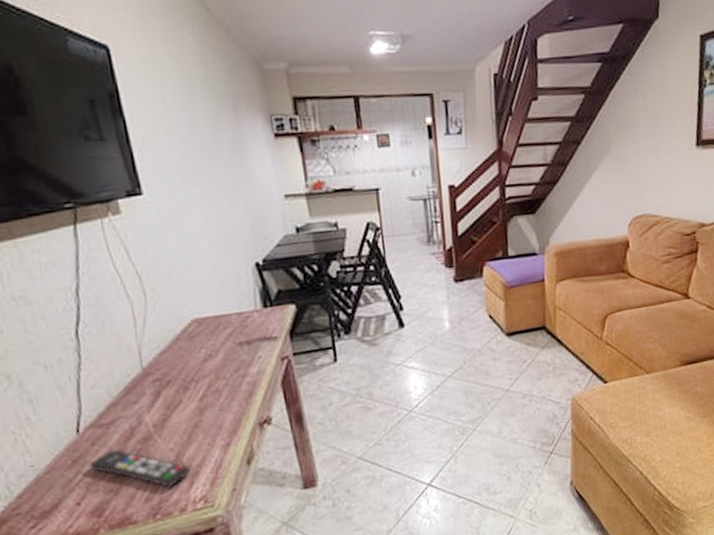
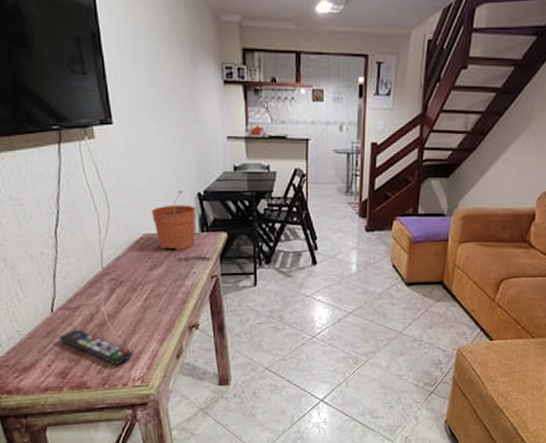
plant pot: none [200,262,258,335] -> present [151,191,196,251]

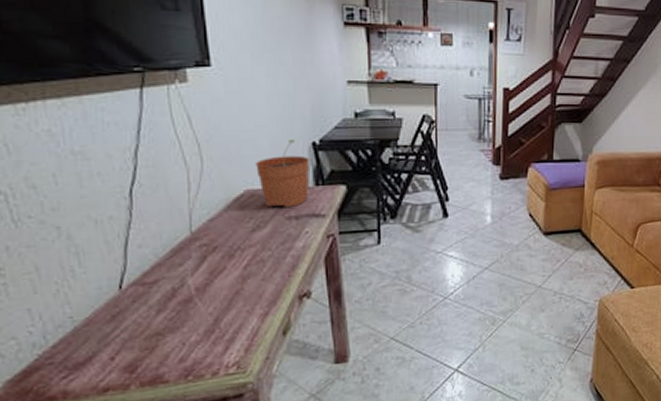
remote control: present [58,329,133,366] -> none [127,308,226,351]

